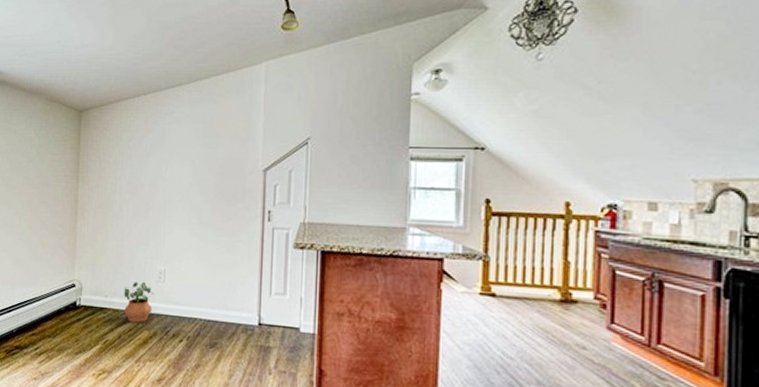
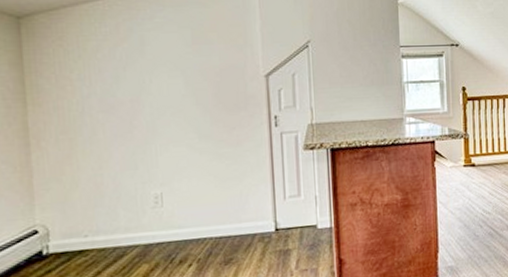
potted plant: present [124,281,154,323] -> none [109,210,151,259]

